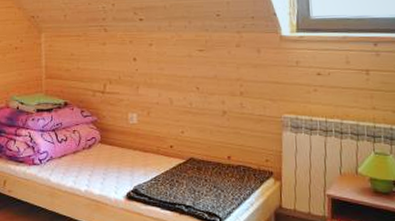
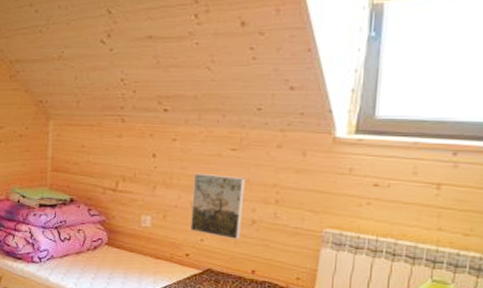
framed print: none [170,72,215,130] -> present [190,172,245,240]

